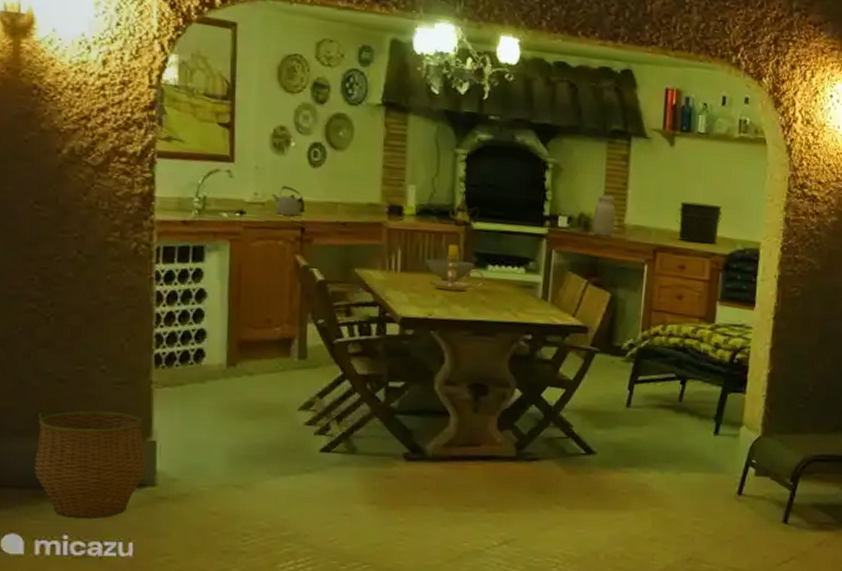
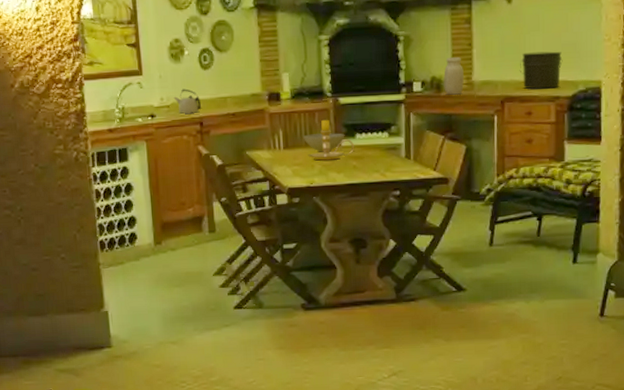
basket: present [35,410,147,518] -> none [21,290,103,377]
teapot: present [447,194,480,226] -> none [316,75,344,103]

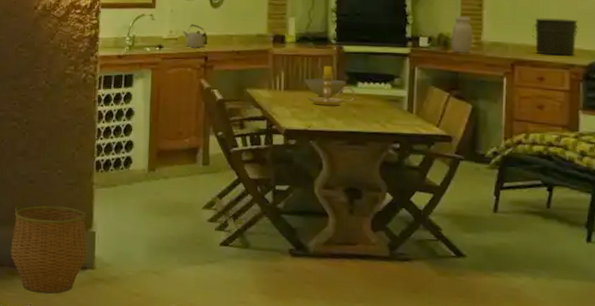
basket: none [21,290,103,377] -> present [11,205,89,294]

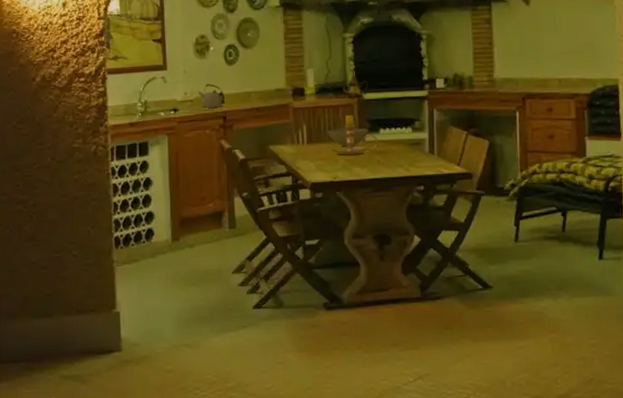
basket: present [11,205,89,294] -> none [26,289,114,385]
teapot: none [321,23,349,50] -> present [340,71,368,98]
jar: present [451,15,473,53] -> none [466,55,486,92]
bucket: present [531,18,579,56] -> none [539,50,581,87]

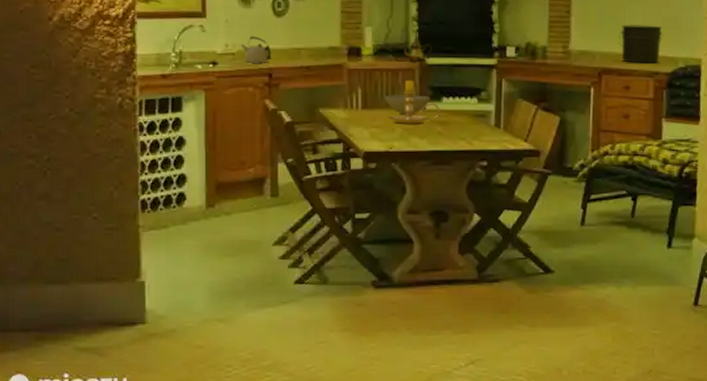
bucket: none [539,50,581,87] -> present [618,25,663,64]

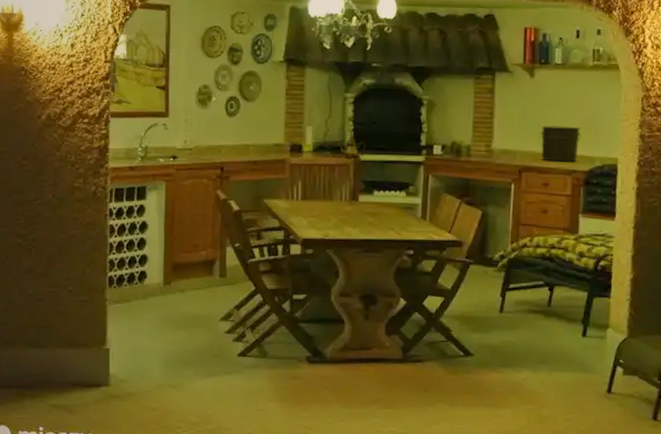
kettle: present [240,36,272,64] -> none [197,133,224,159]
bowl: present [384,95,431,115] -> none [322,187,363,206]
candlestick: present [388,78,441,124] -> none [325,173,372,215]

